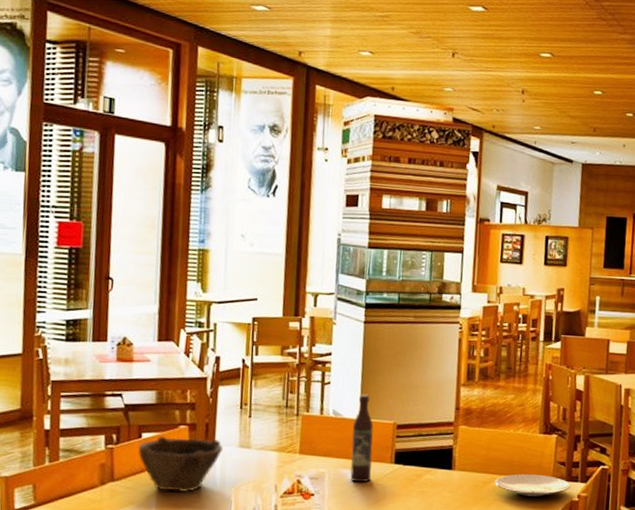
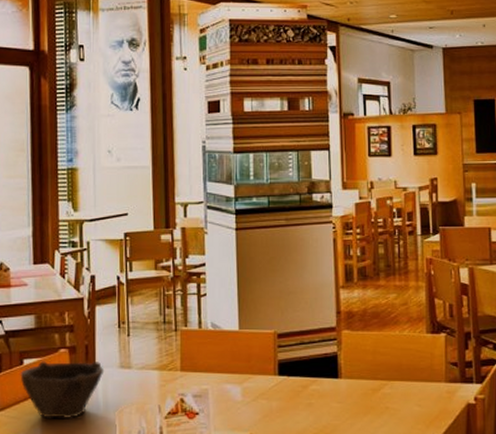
wine bottle: present [350,394,374,483] -> none [232,304,256,398]
plate: present [494,474,571,498] -> none [384,378,466,403]

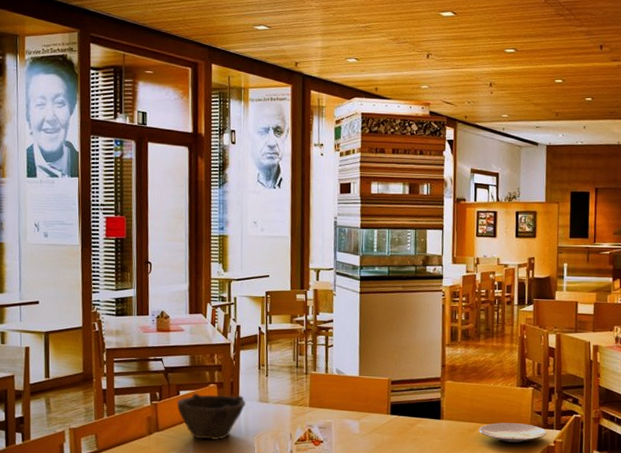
plate: none [384,378,466,403] -> present [478,423,547,443]

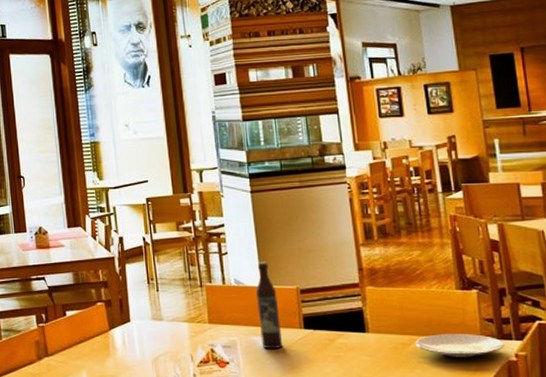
bowl: present [177,393,246,441] -> none [64,313,138,365]
wine bottle: none [352,354,371,431] -> present [255,261,283,350]

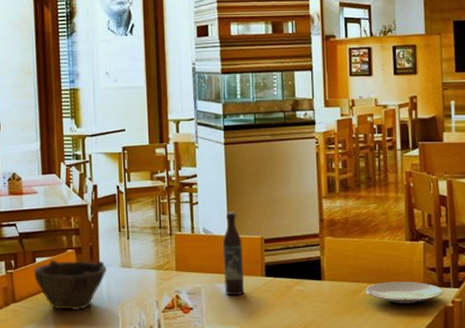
bowl: none [64,313,138,365] -> present [33,260,107,311]

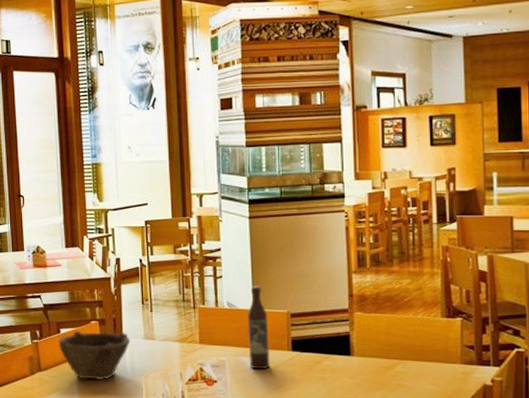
plate: present [365,282,443,305] -> none [397,359,482,383]

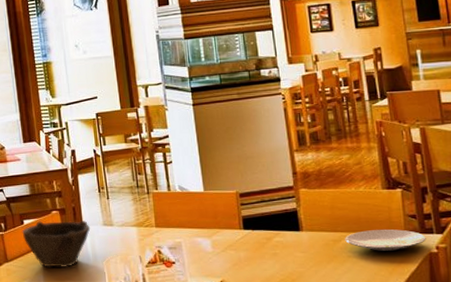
wine bottle: present [247,285,270,370] -> none [198,168,225,249]
plate: none [397,359,482,383] -> present [345,229,426,252]

